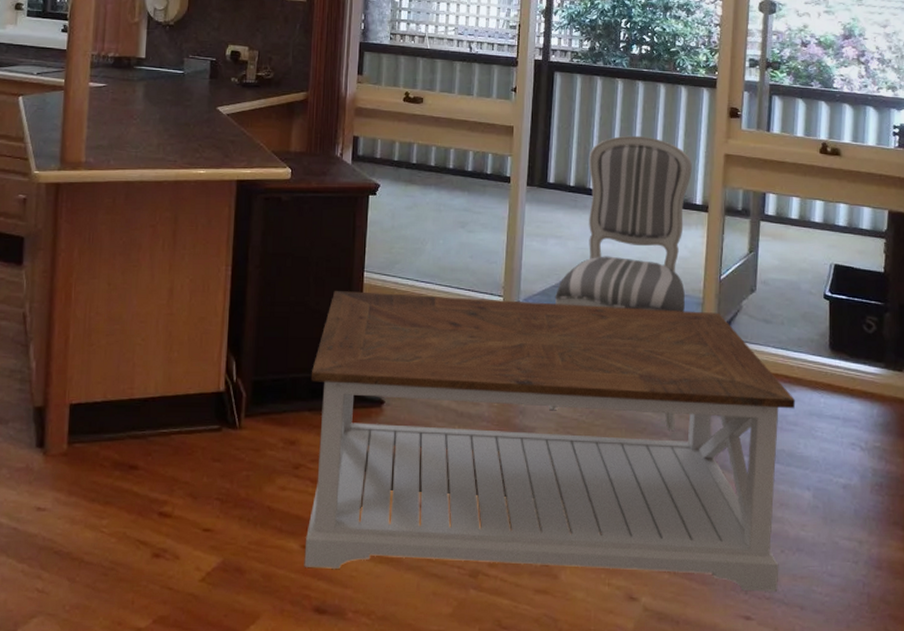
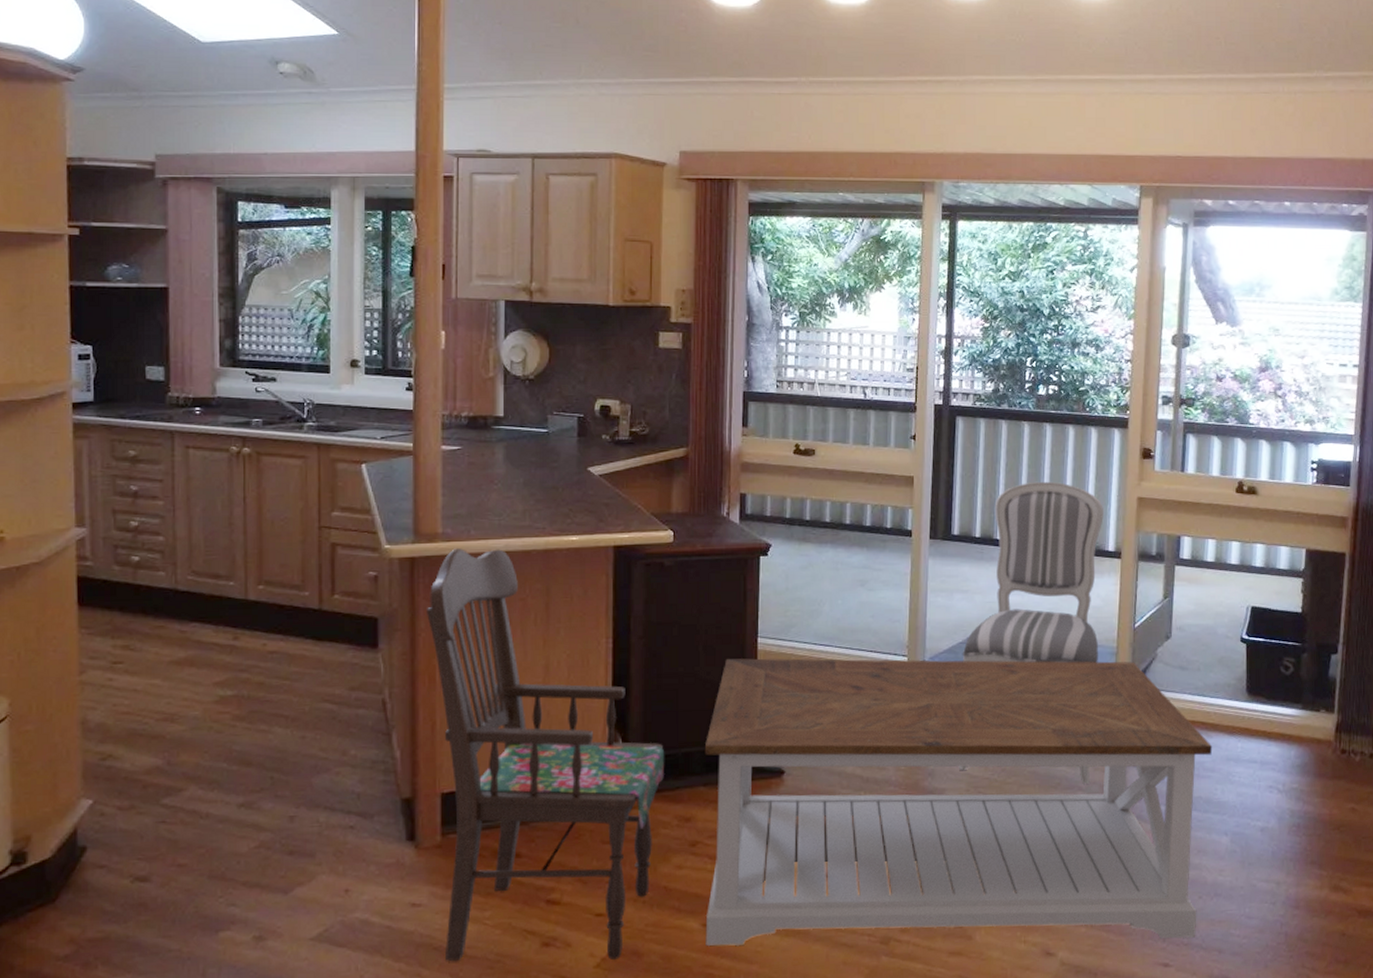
dining chair: none [64,176,275,574] -> present [427,548,665,962]

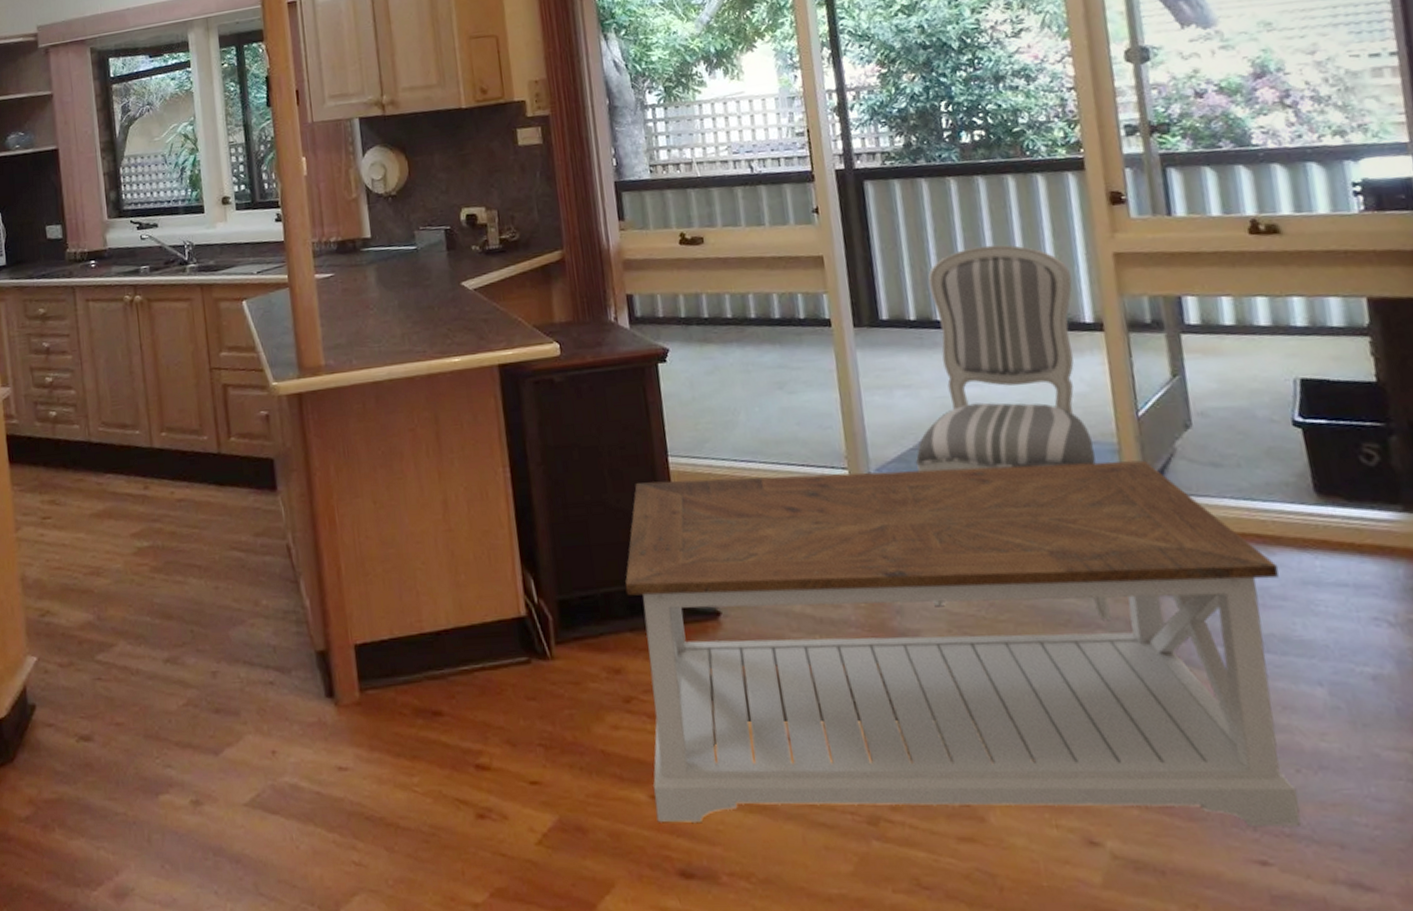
dining chair: present [427,548,665,962] -> none [319,377,585,836]

